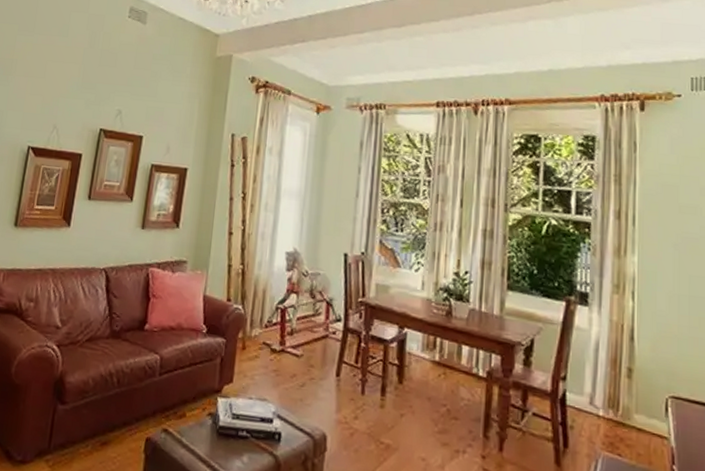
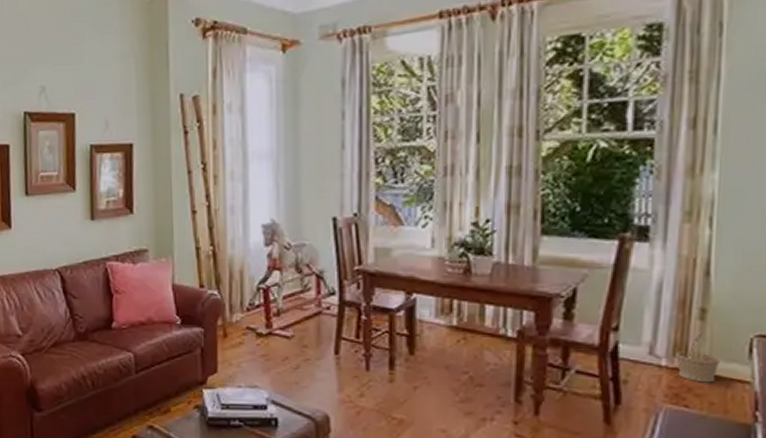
basket: none [610,387,644,435] -> present [675,331,720,383]

